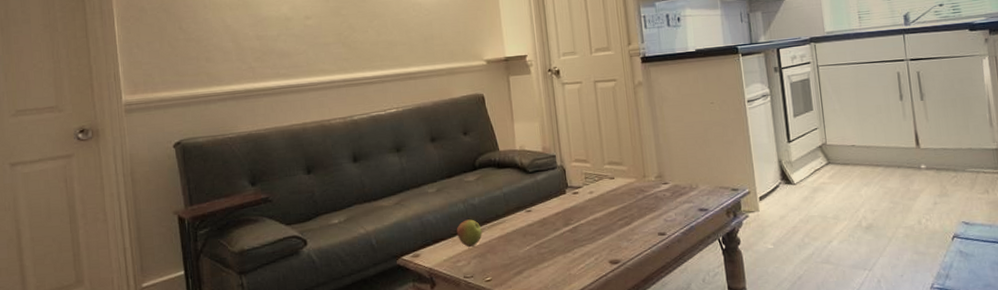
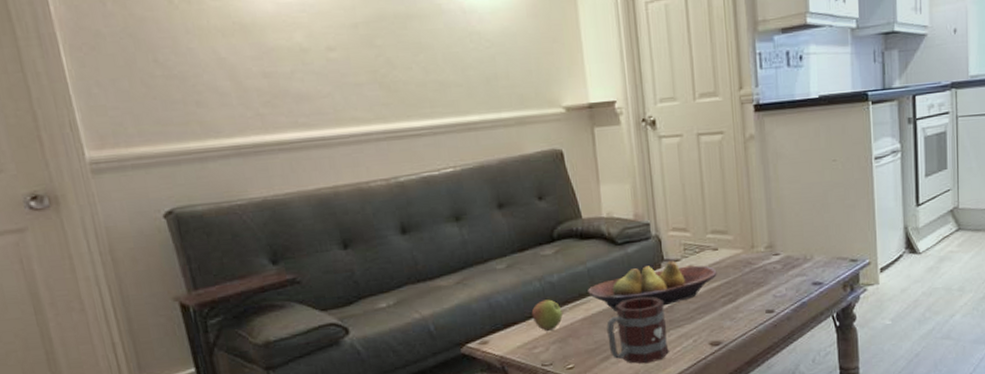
fruit bowl: none [504,187,614,231] -> present [588,260,717,311]
mug: none [519,218,574,279] -> present [606,297,669,364]

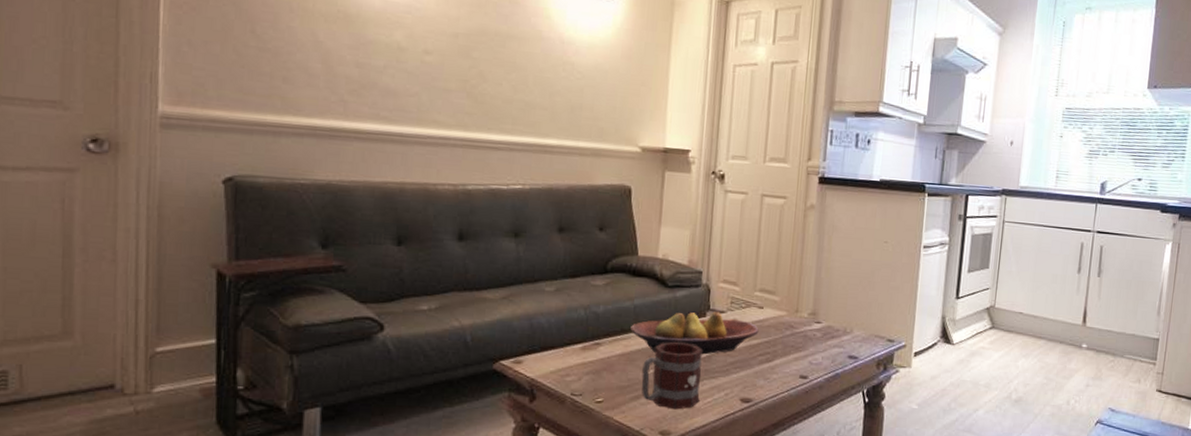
apple: present [531,299,563,332] -> none [570,329,602,362]

